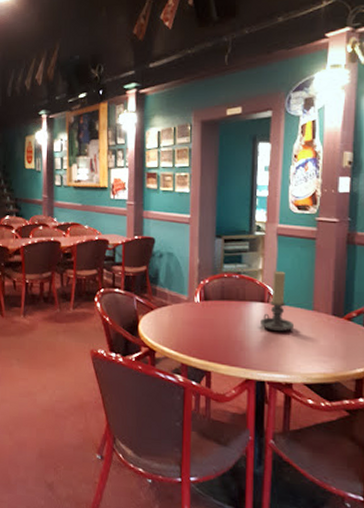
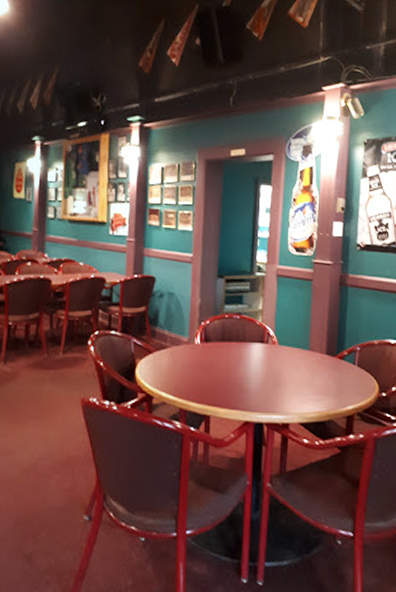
candle holder: present [260,271,293,332] -> none [260,312,291,372]

